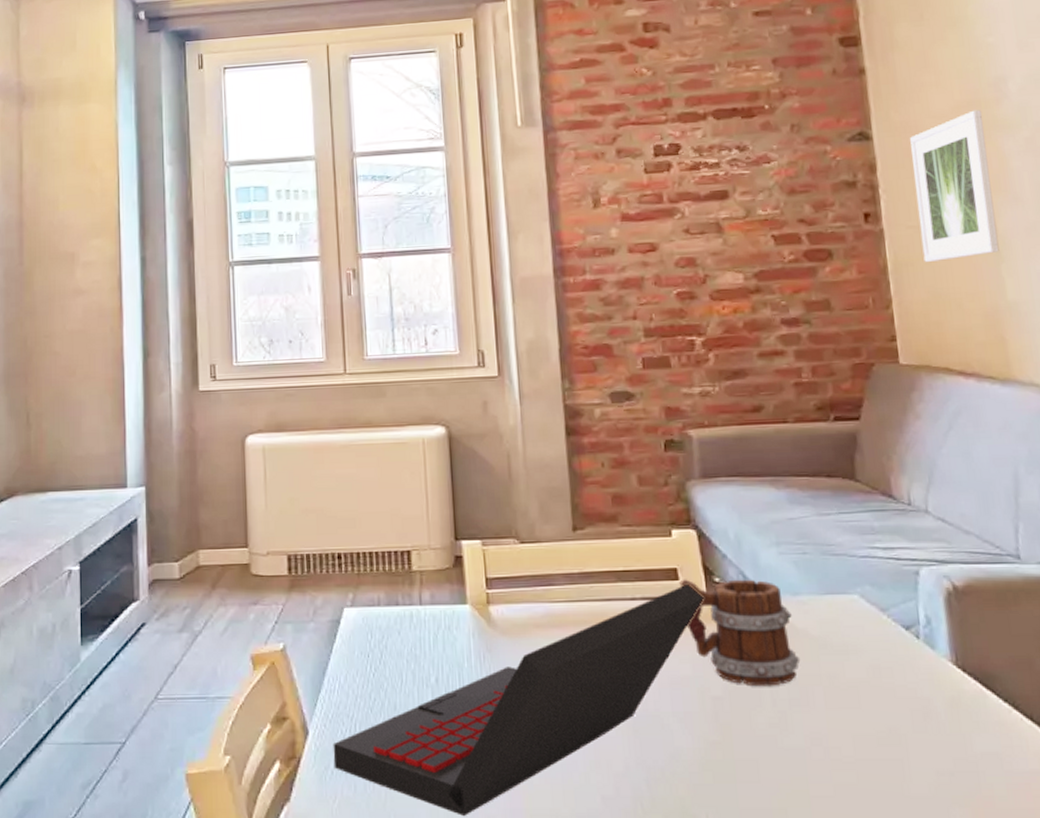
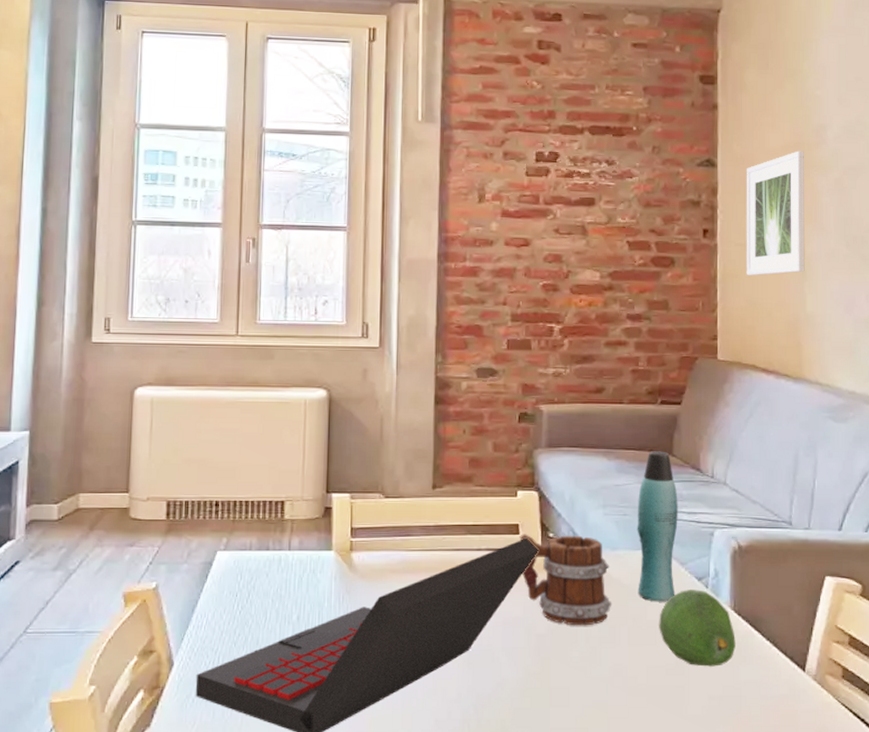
bottle: none [818,476,879,657] -> present [637,451,678,602]
fruit: none [861,641,964,735] -> present [659,590,736,667]

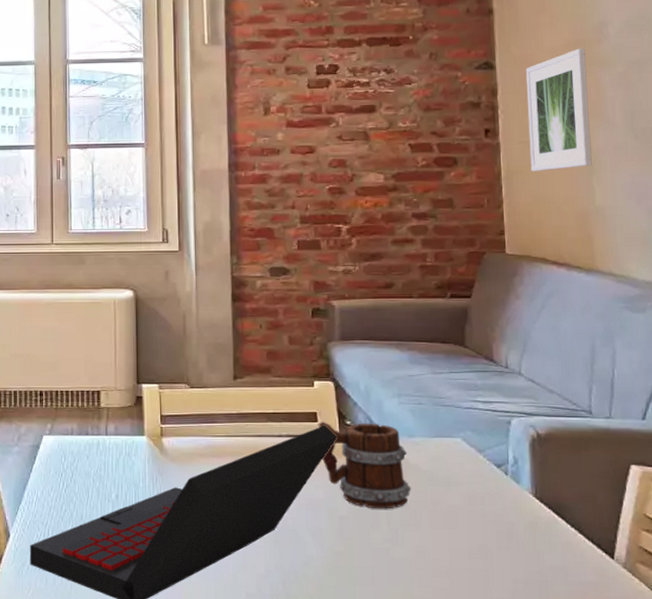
bottle: present [637,451,678,602] -> none [432,343,475,488]
fruit: present [659,590,736,667] -> none [459,476,539,552]

